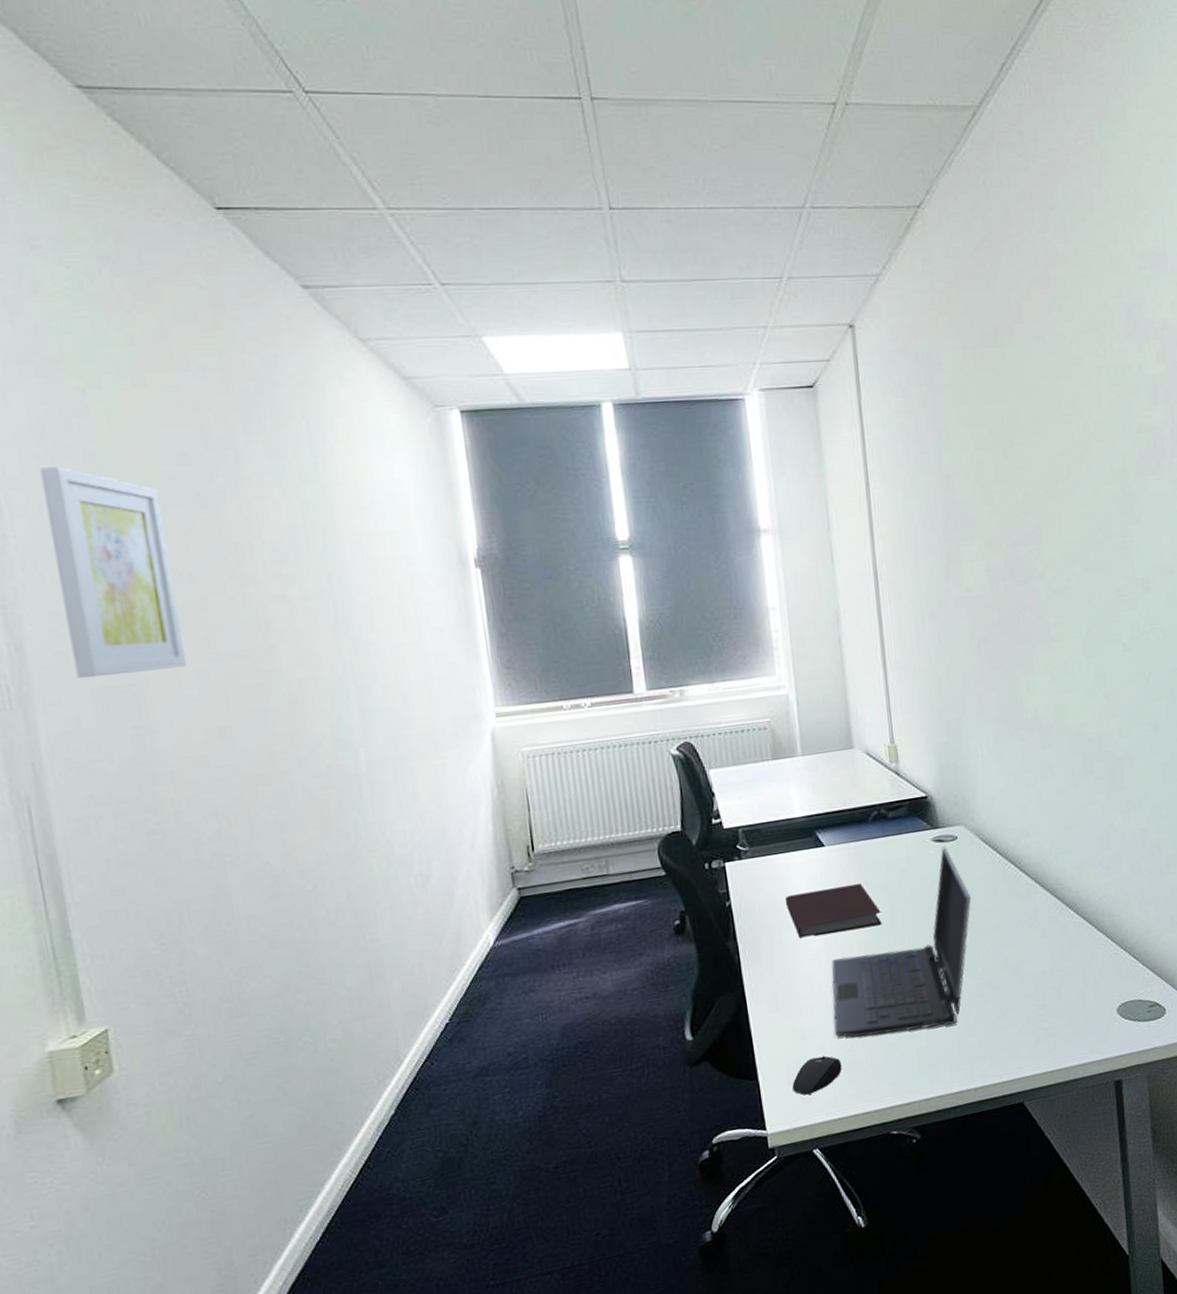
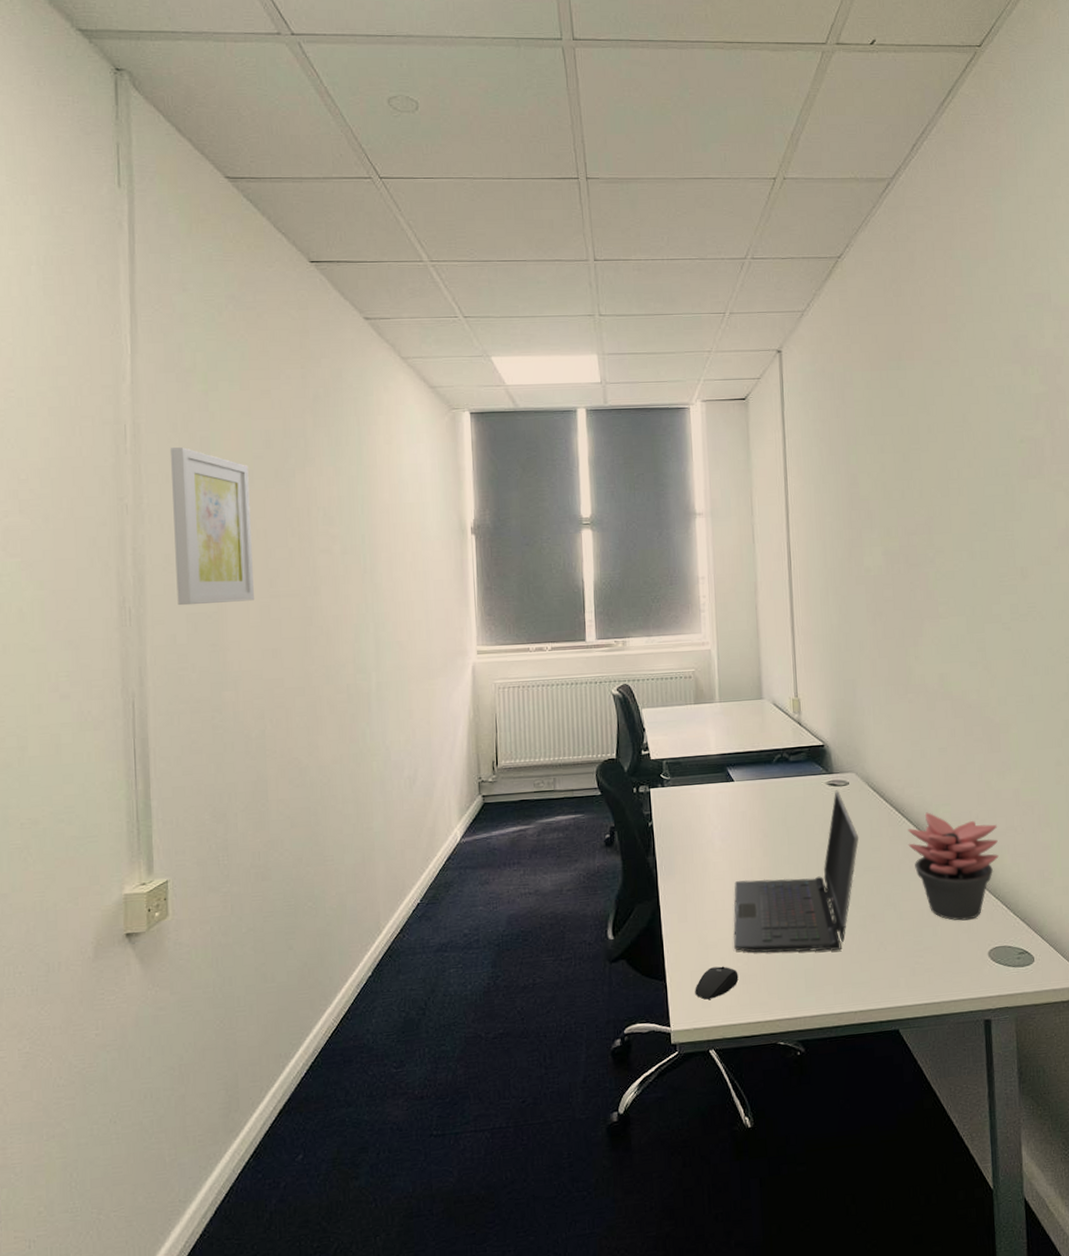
notebook: present [785,883,882,938] -> none [698,816,780,860]
succulent plant: none [1024,862,1125,979] -> present [907,812,999,921]

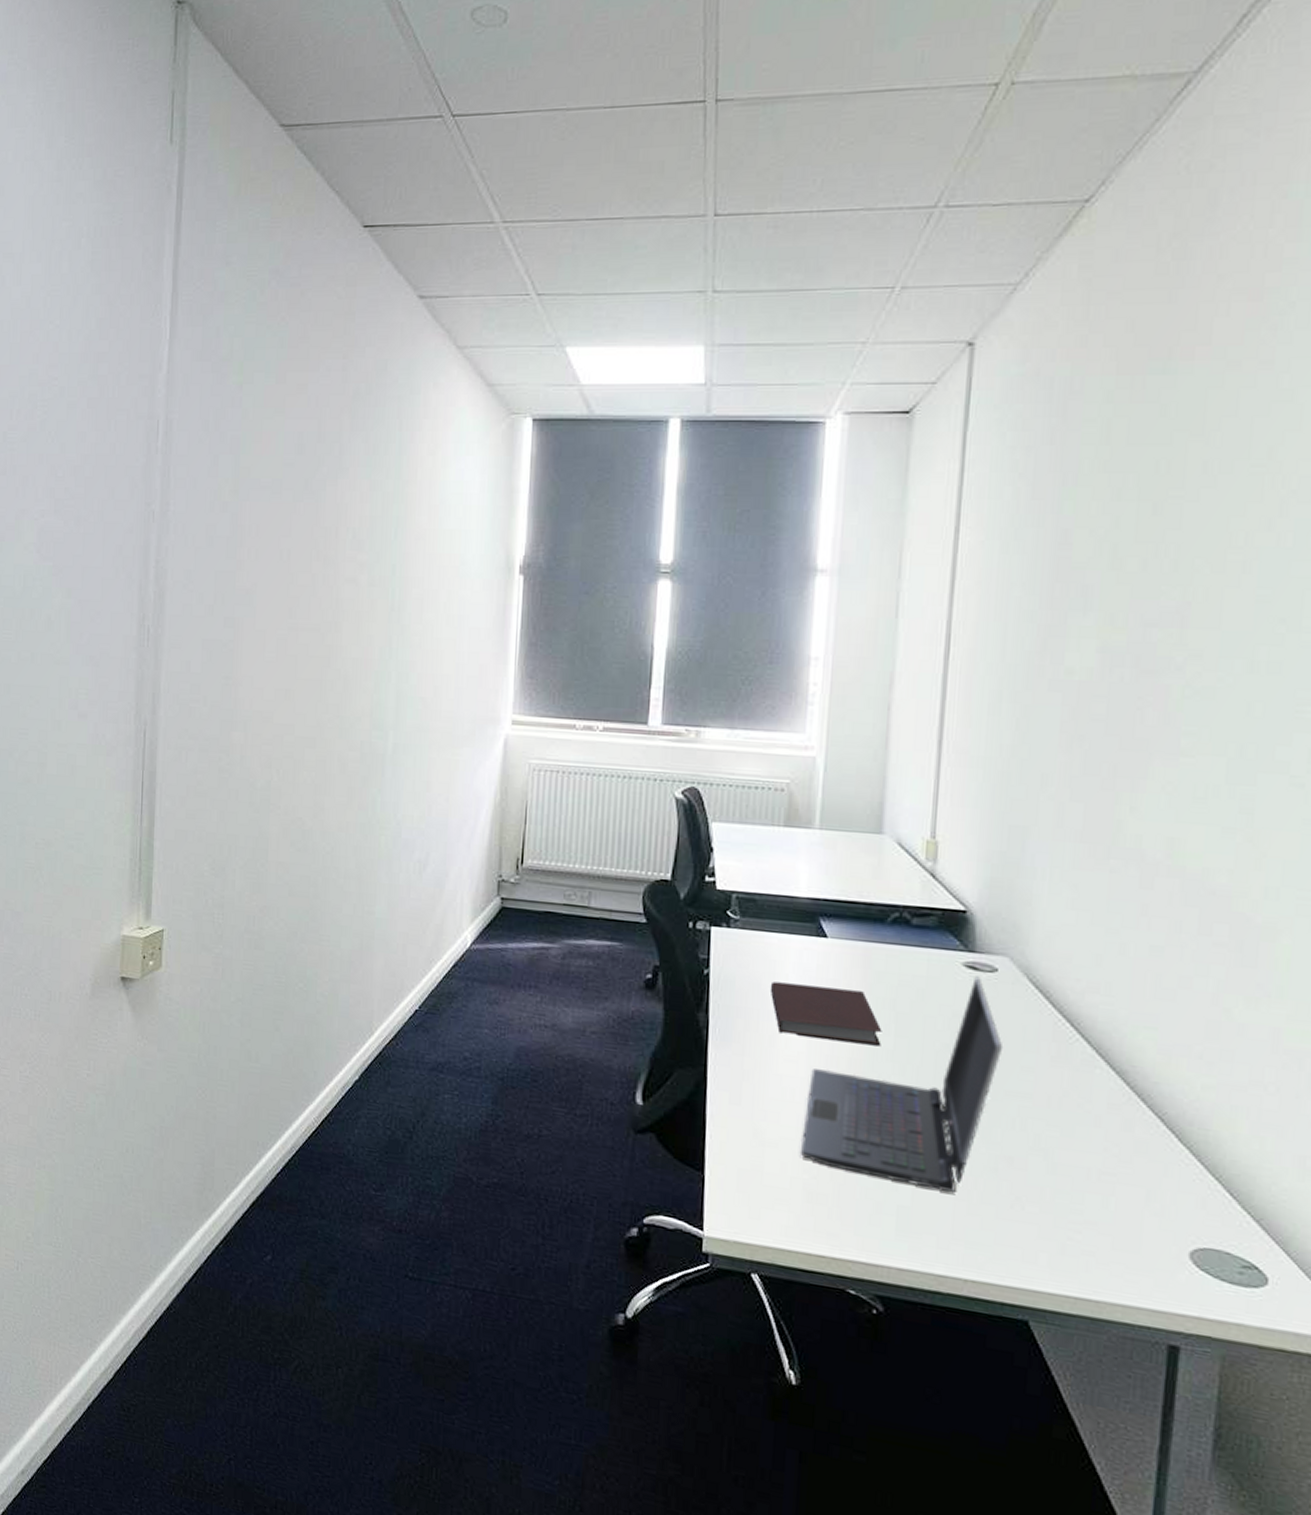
wall art: present [169,447,254,606] -> none [195,449,277,632]
mouse: present [695,966,739,1000] -> none [741,1170,803,1211]
notebook: none [698,816,780,860] -> present [769,981,882,1047]
succulent plant: present [907,812,999,921] -> none [1079,1033,1235,1200]

